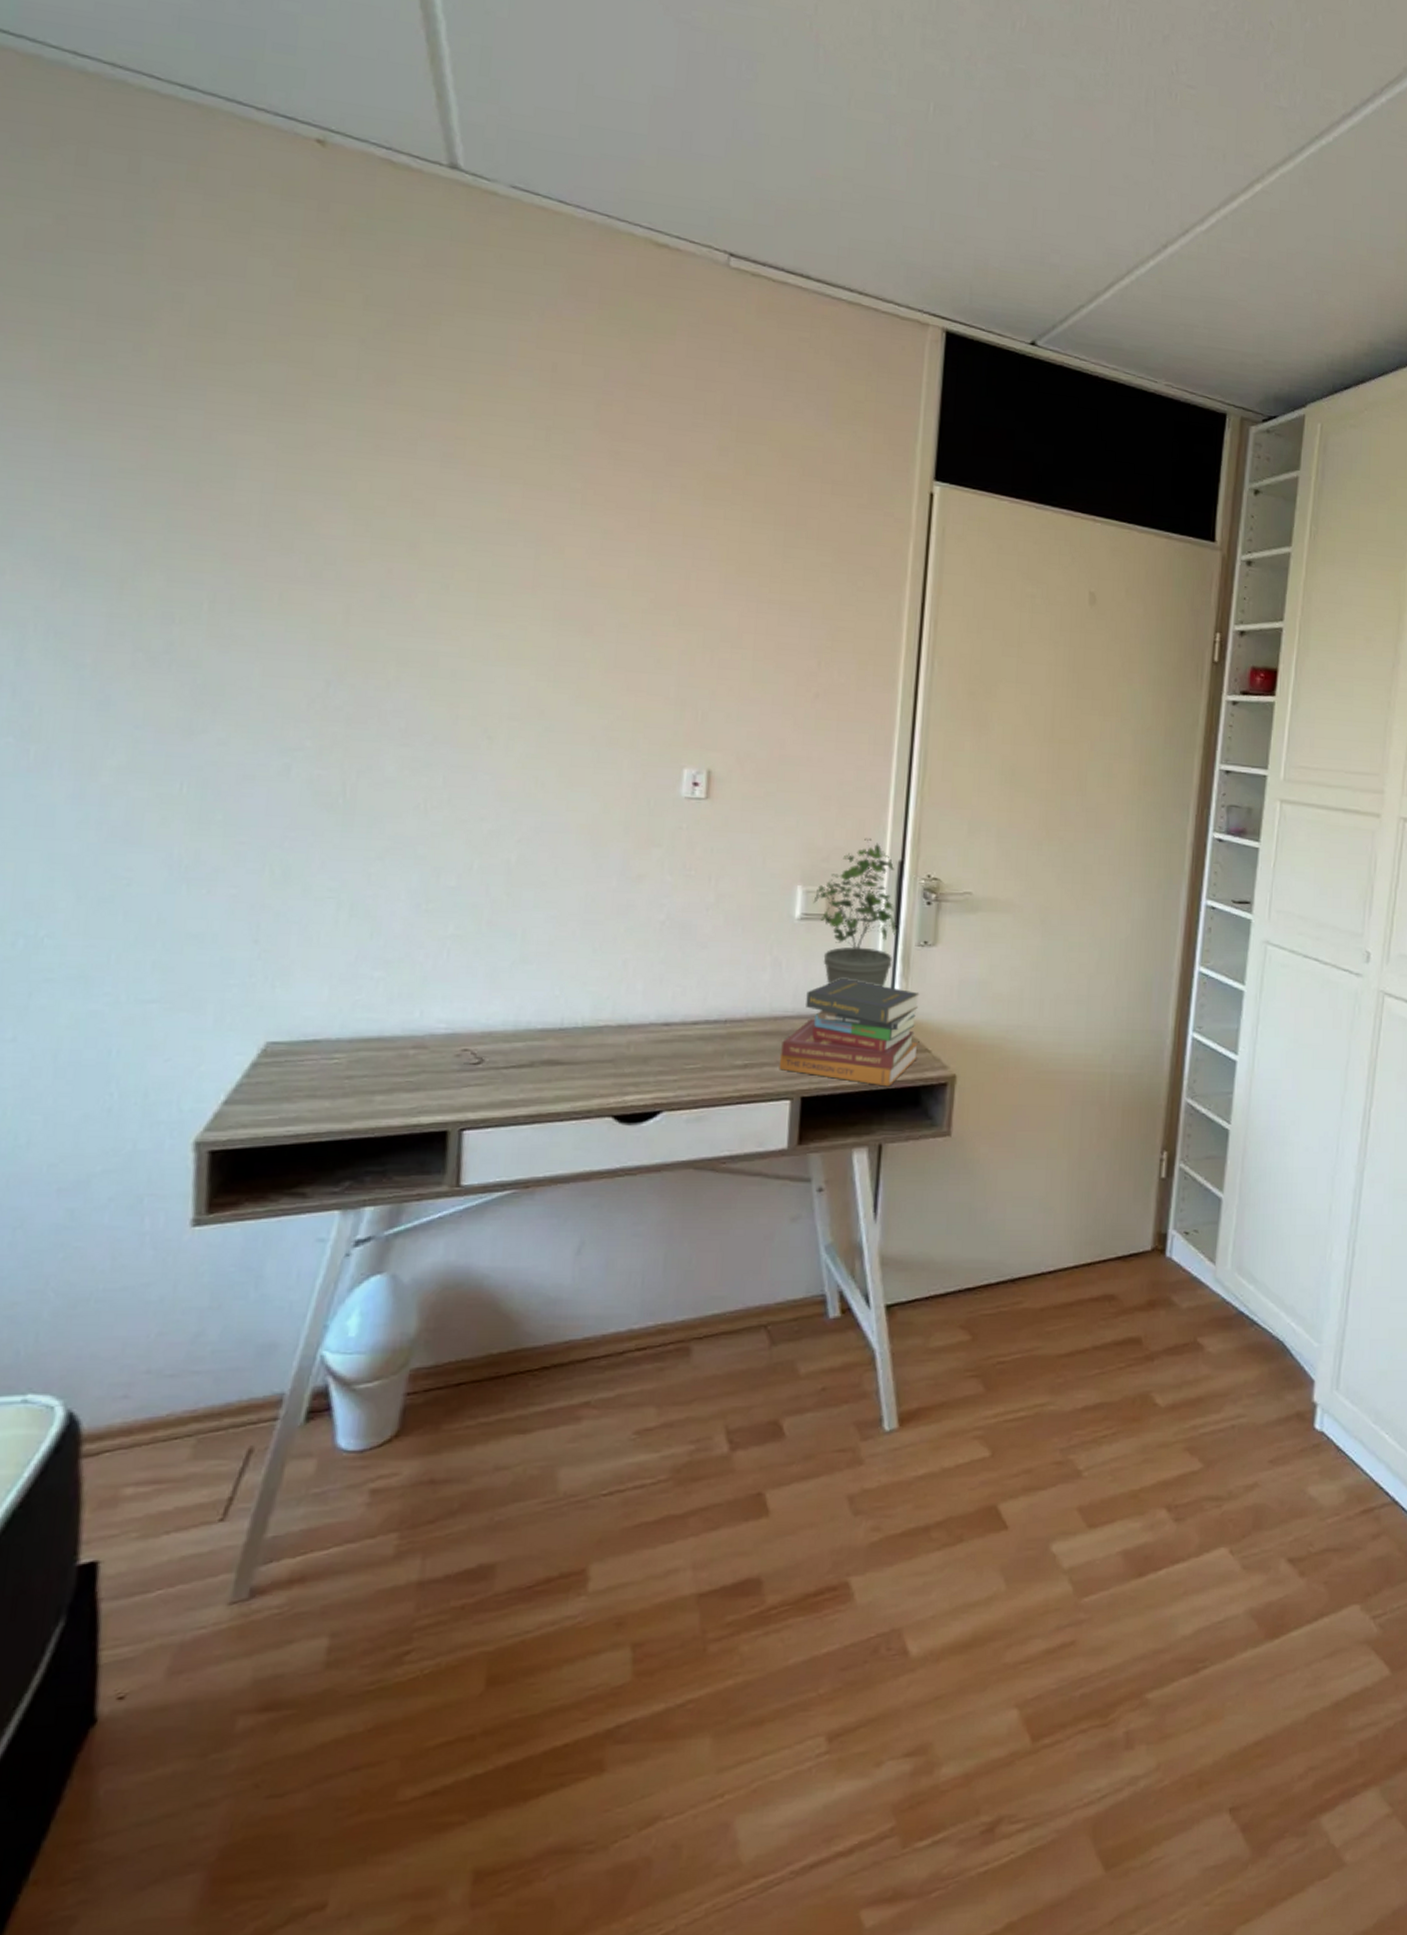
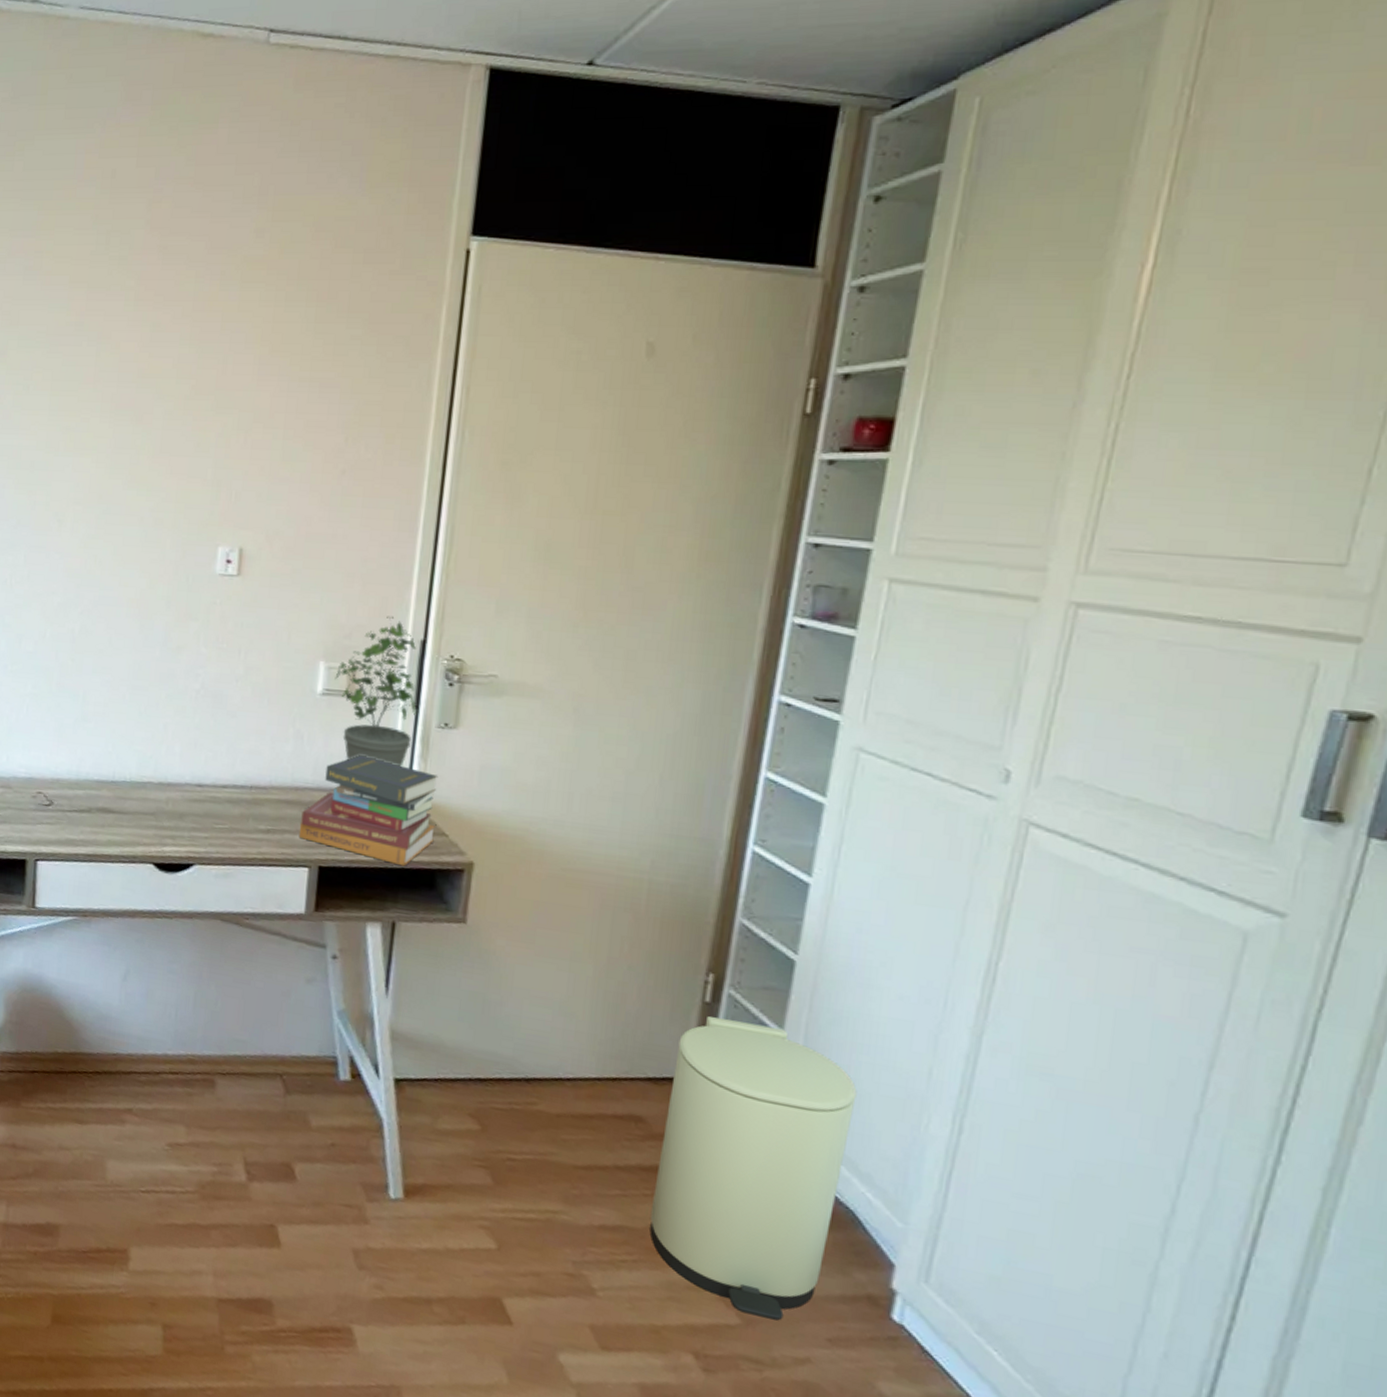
pedal bin: none [1125,1191,1280,1457] -> present [650,1016,857,1321]

